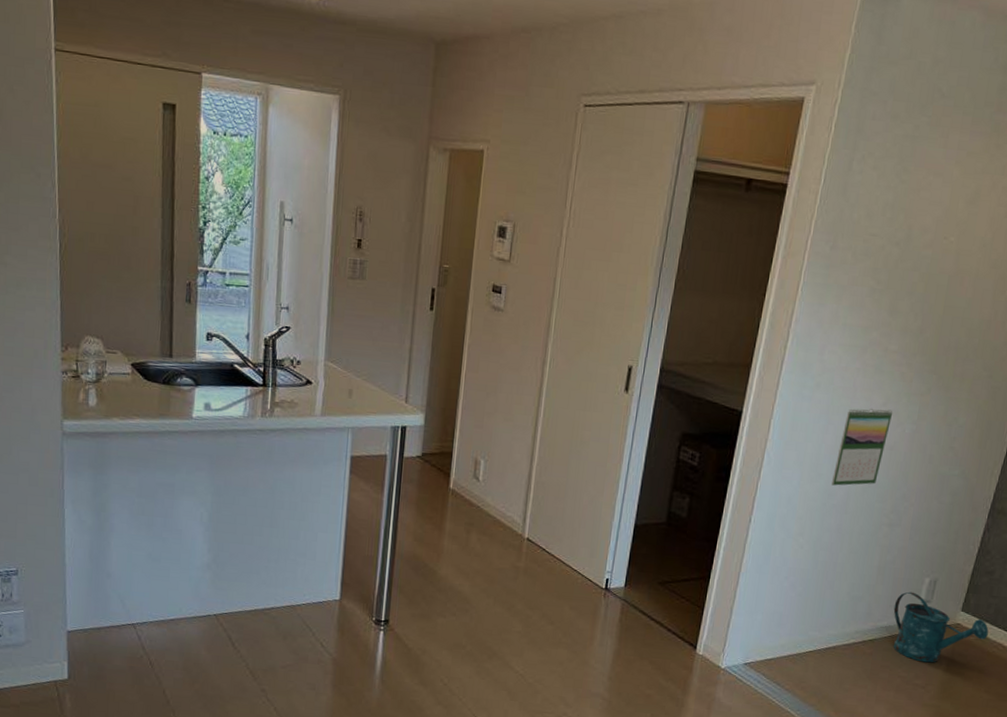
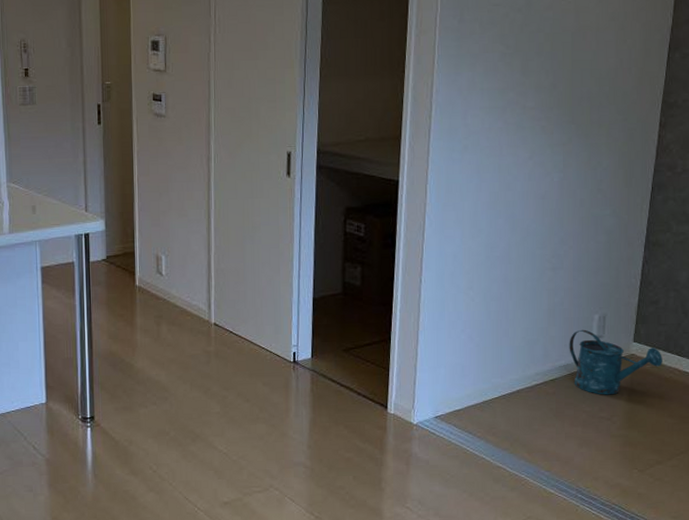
calendar: present [832,408,893,486] -> none [492,162,540,239]

